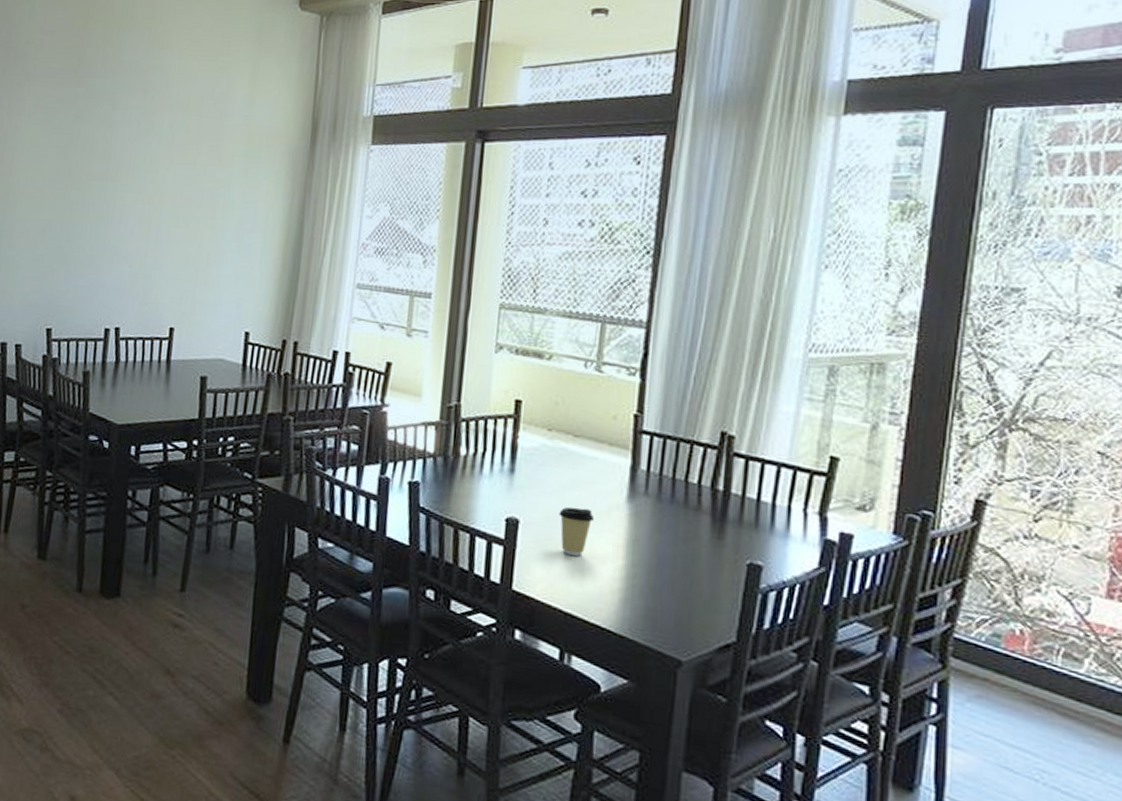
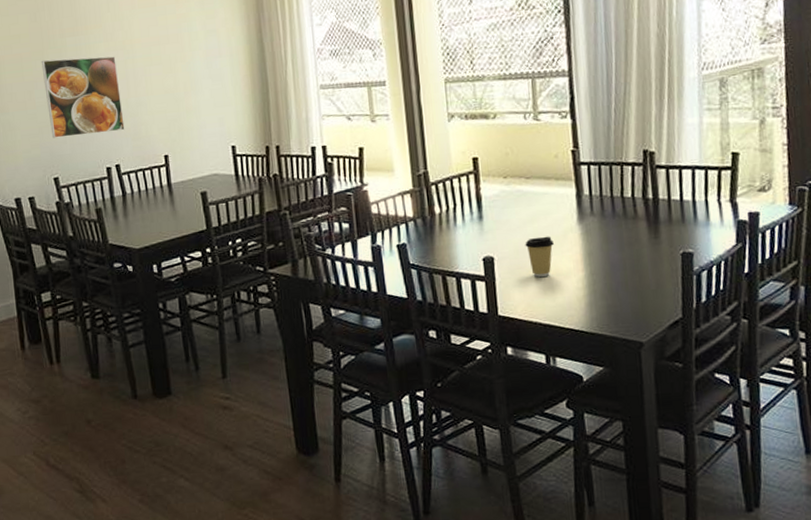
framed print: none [55,200,141,292] -> present [41,56,125,138]

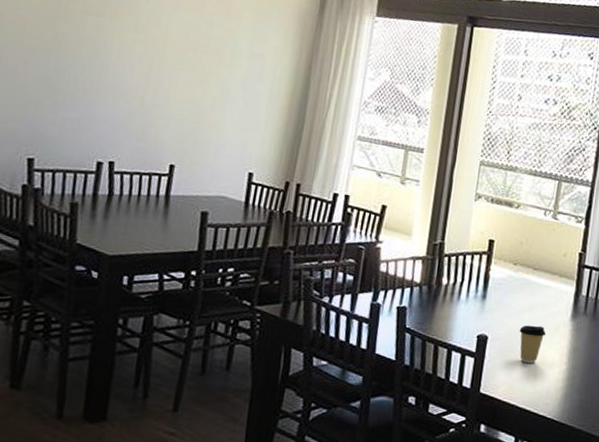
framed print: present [41,56,125,138] -> none [39,31,142,128]

